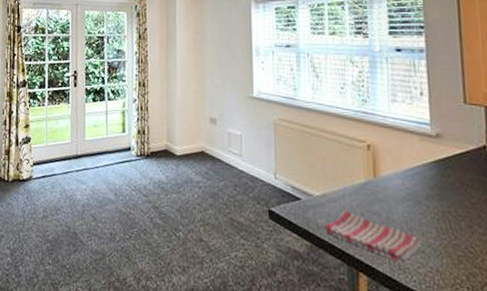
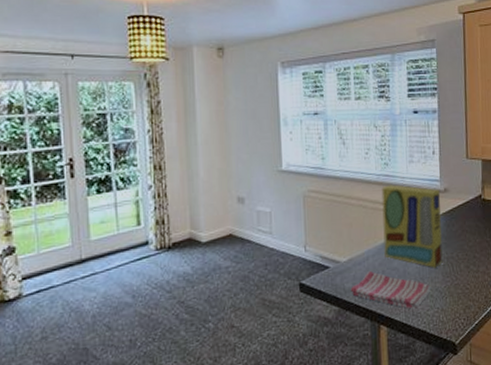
cereal box: none [359,123,437,221] -> present [381,184,443,268]

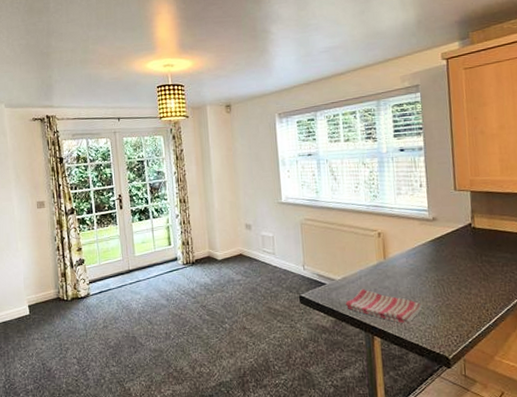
cereal box: present [381,184,443,268] -> none [371,214,433,289]

